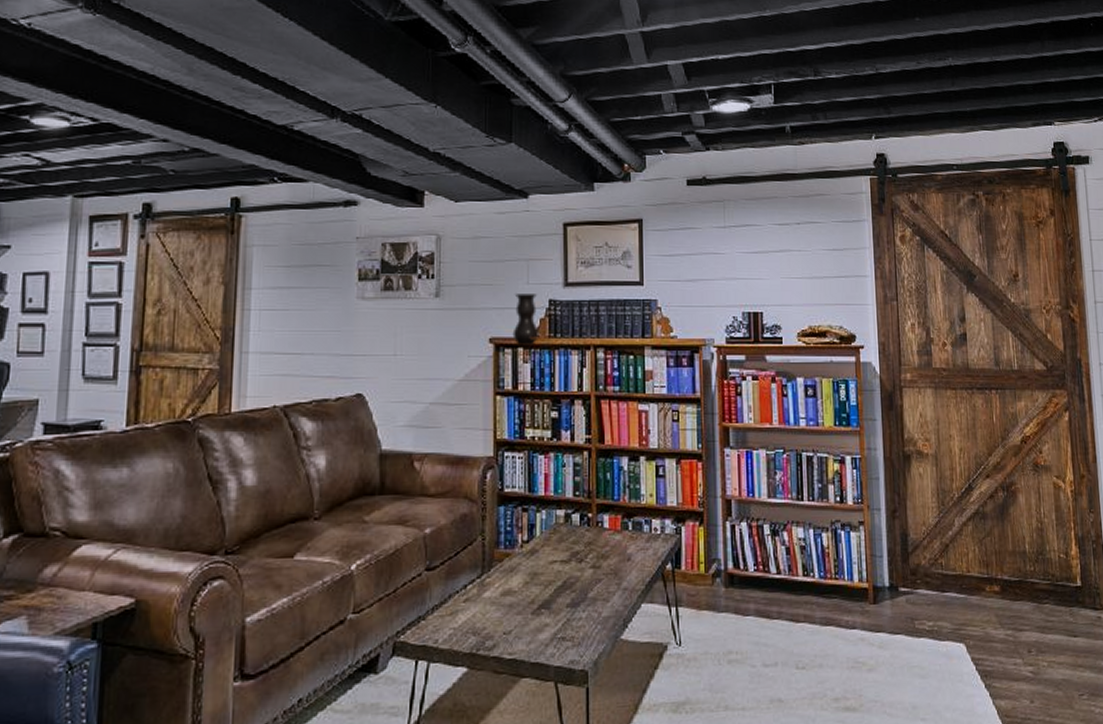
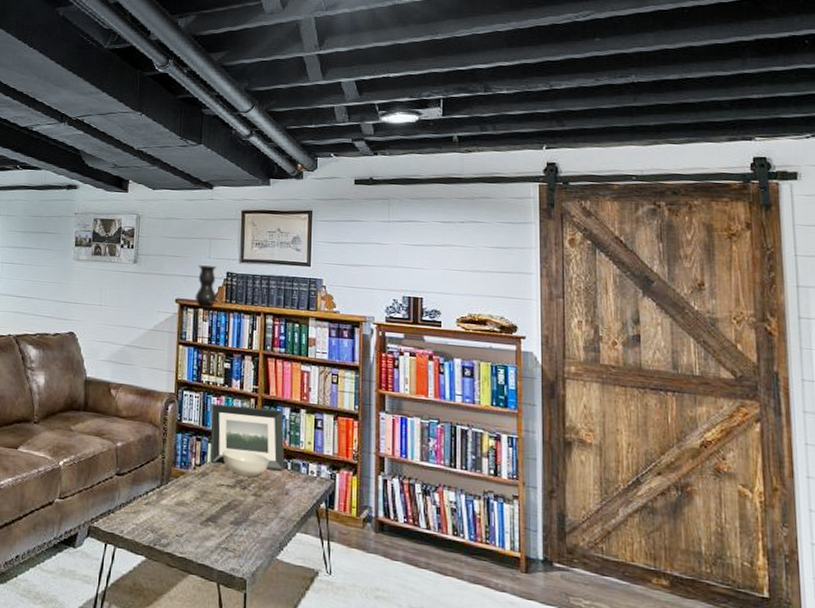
picture frame: none [537,461,625,536] -> present [210,403,285,471]
bowl: none [554,515,609,547] -> present [222,449,270,477]

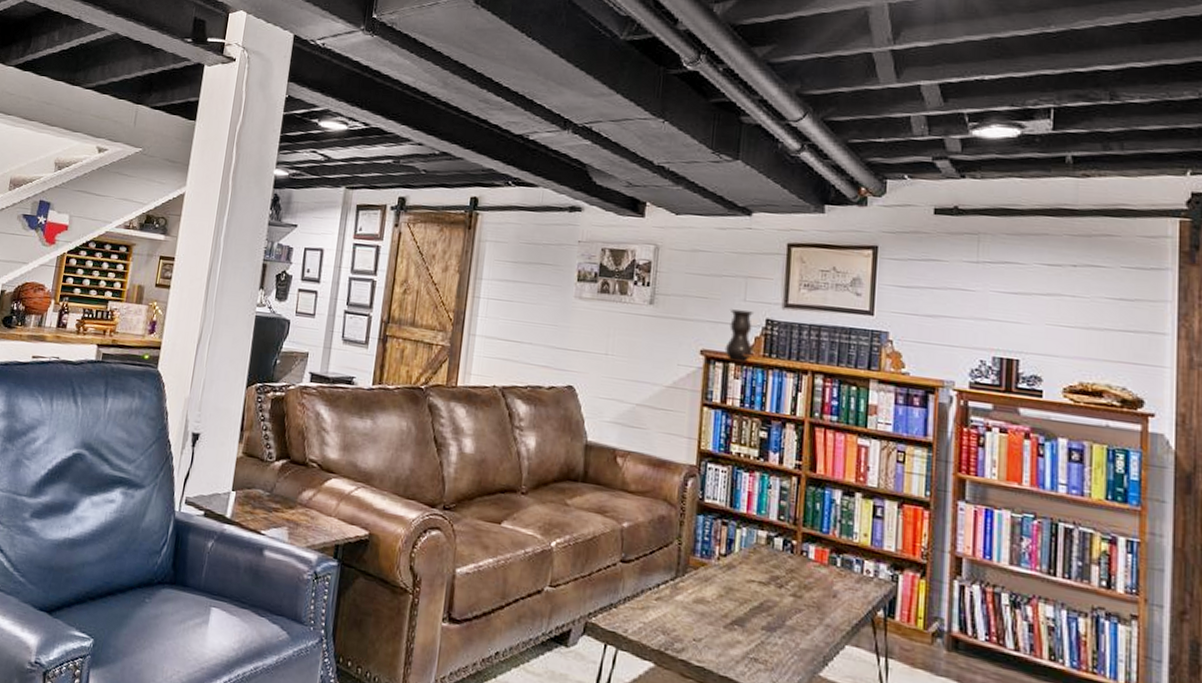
picture frame: present [210,403,285,471] -> none [738,480,834,567]
bowl: present [222,449,270,477] -> none [754,537,814,574]

